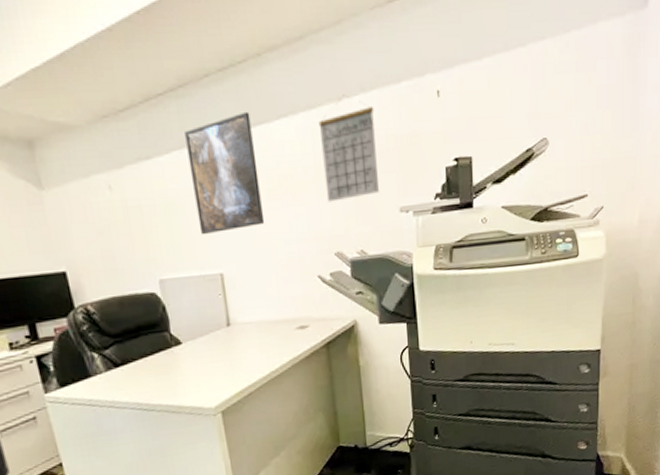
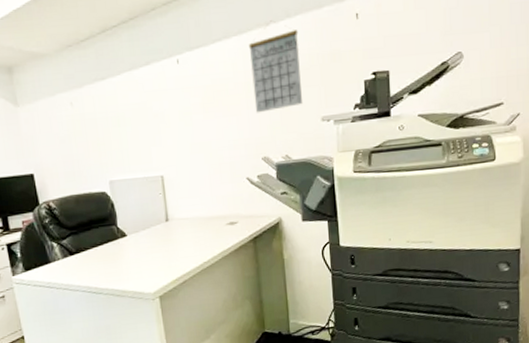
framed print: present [185,111,265,235] -> none [134,37,201,143]

